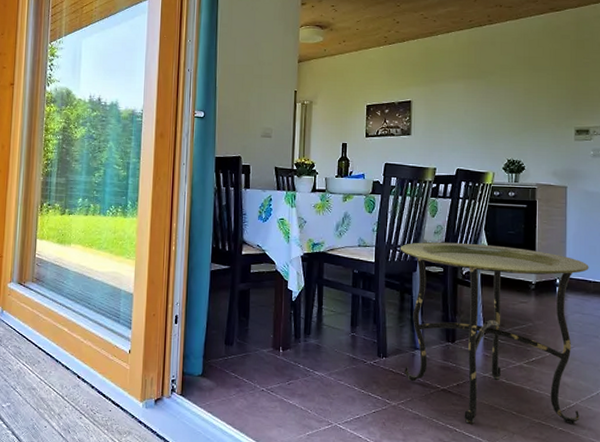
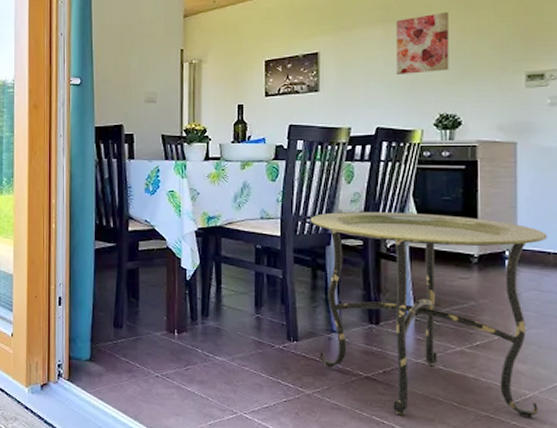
wall art: none [474,73,516,124] -> present [395,12,449,74]

